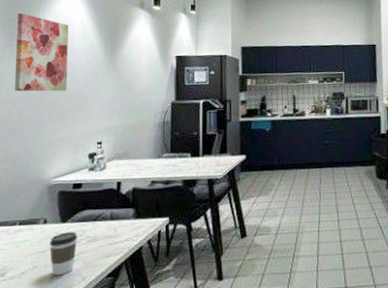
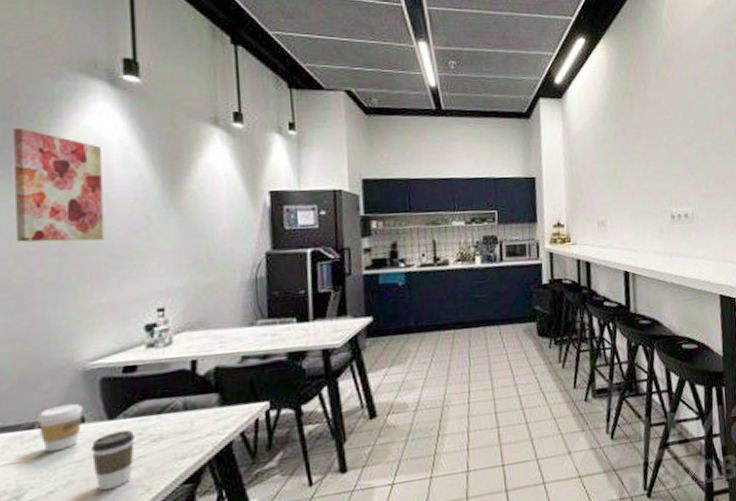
coffee cup: none [17,208,46,244] -> present [36,403,83,453]

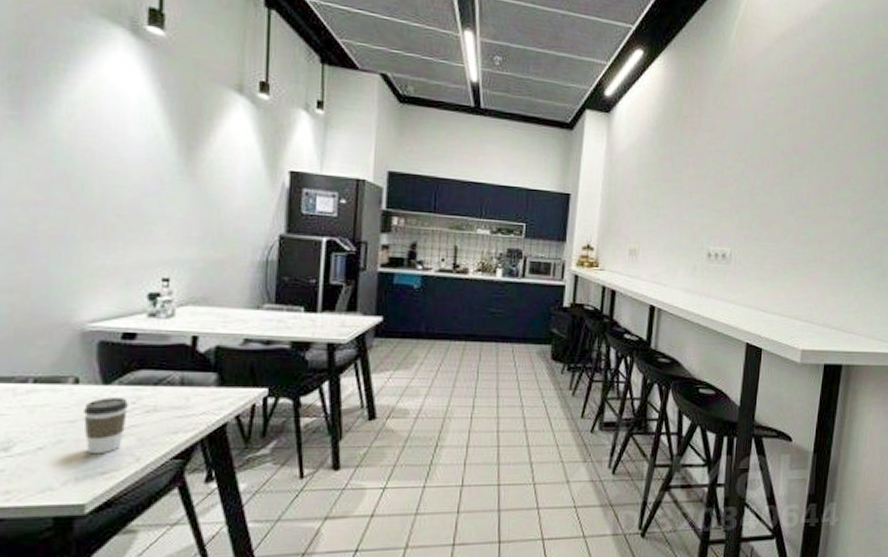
wall art: present [13,127,105,242] -> none [22,67,117,199]
coffee cup: present [36,403,83,453] -> none [30,362,78,409]

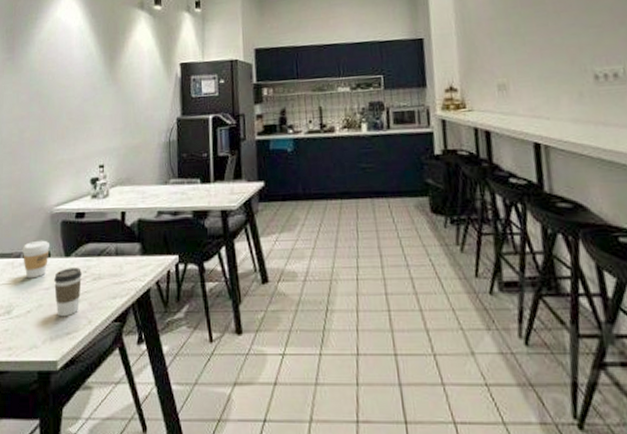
coffee cup: none [30,362,78,409] -> present [22,240,49,279]

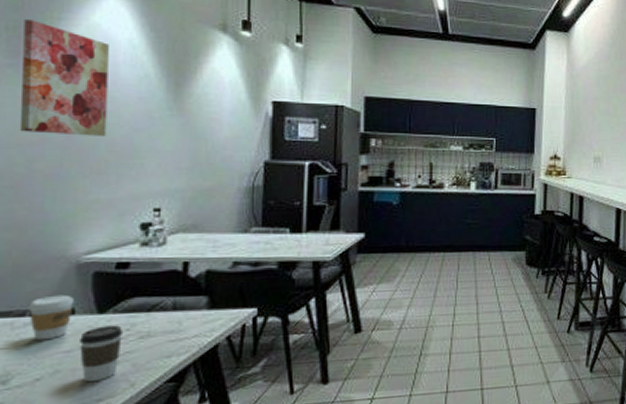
wall art: none [14,22,67,109] -> present [19,18,109,136]

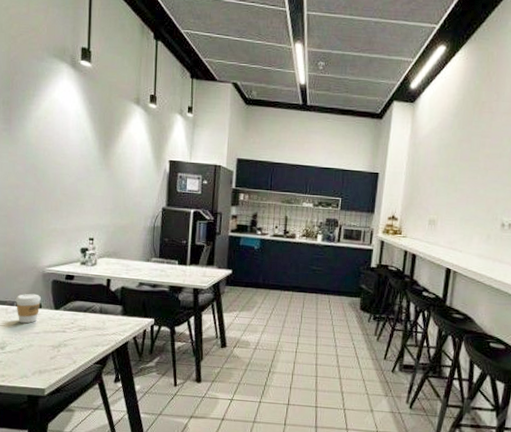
wall art: present [19,18,109,136] -> none [10,95,63,183]
coffee cup: present [80,325,124,383] -> none [44,318,70,356]

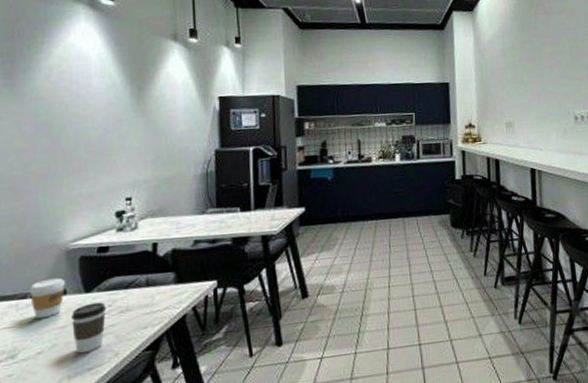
coffee cup: none [44,318,70,356] -> present [71,302,107,354]

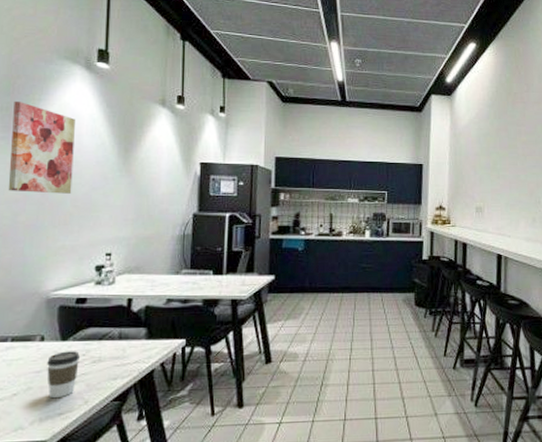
wall art: none [15,45,84,141] -> present [8,100,75,194]
coffee cup: present [28,277,65,319] -> none [9,324,43,362]

